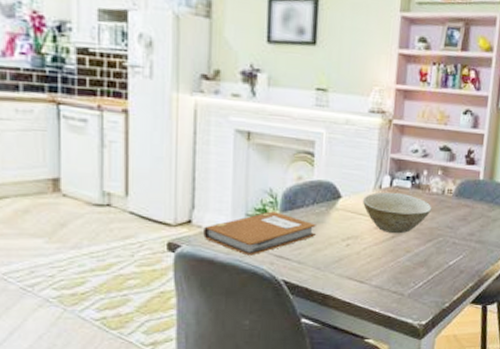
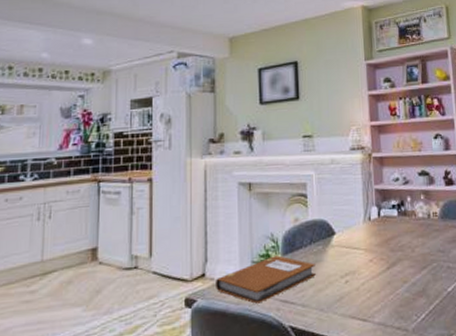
bowl: present [362,192,432,234] -> none [354,222,421,265]

